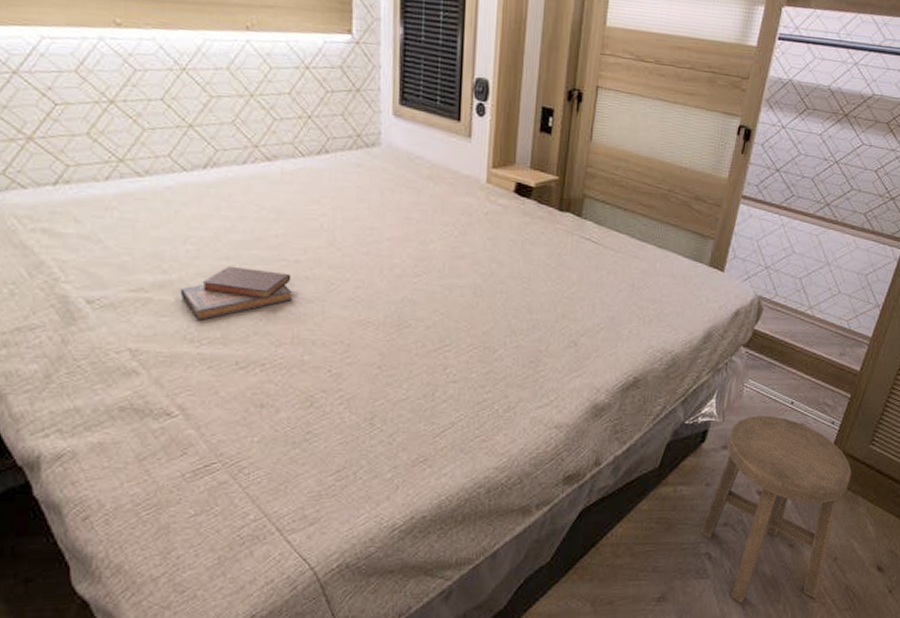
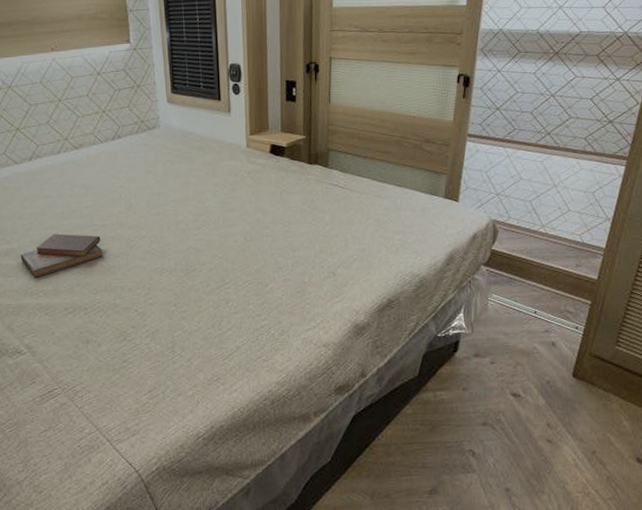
stool: present [699,416,852,604] -> none [461,325,601,495]

